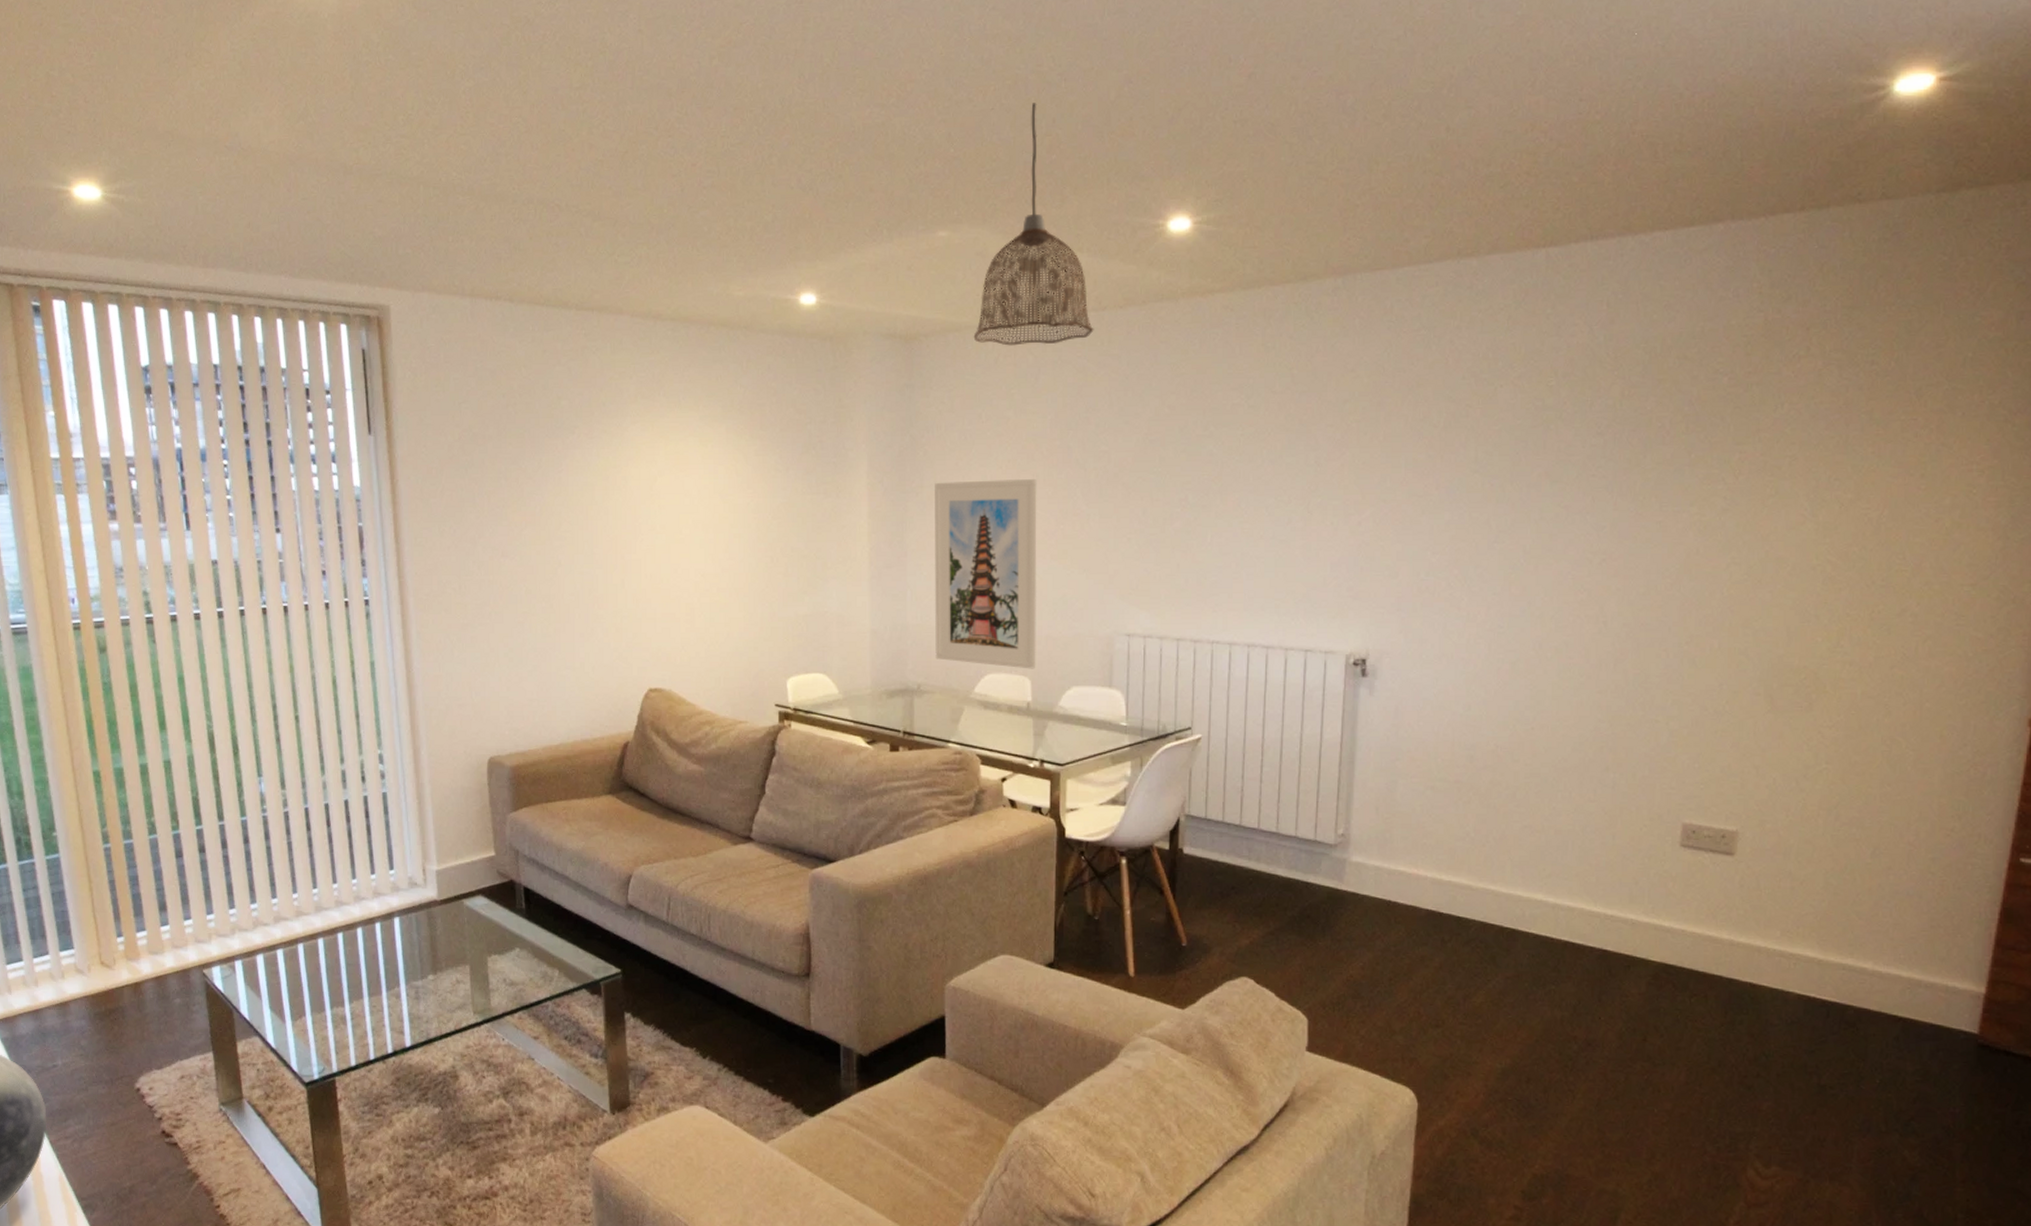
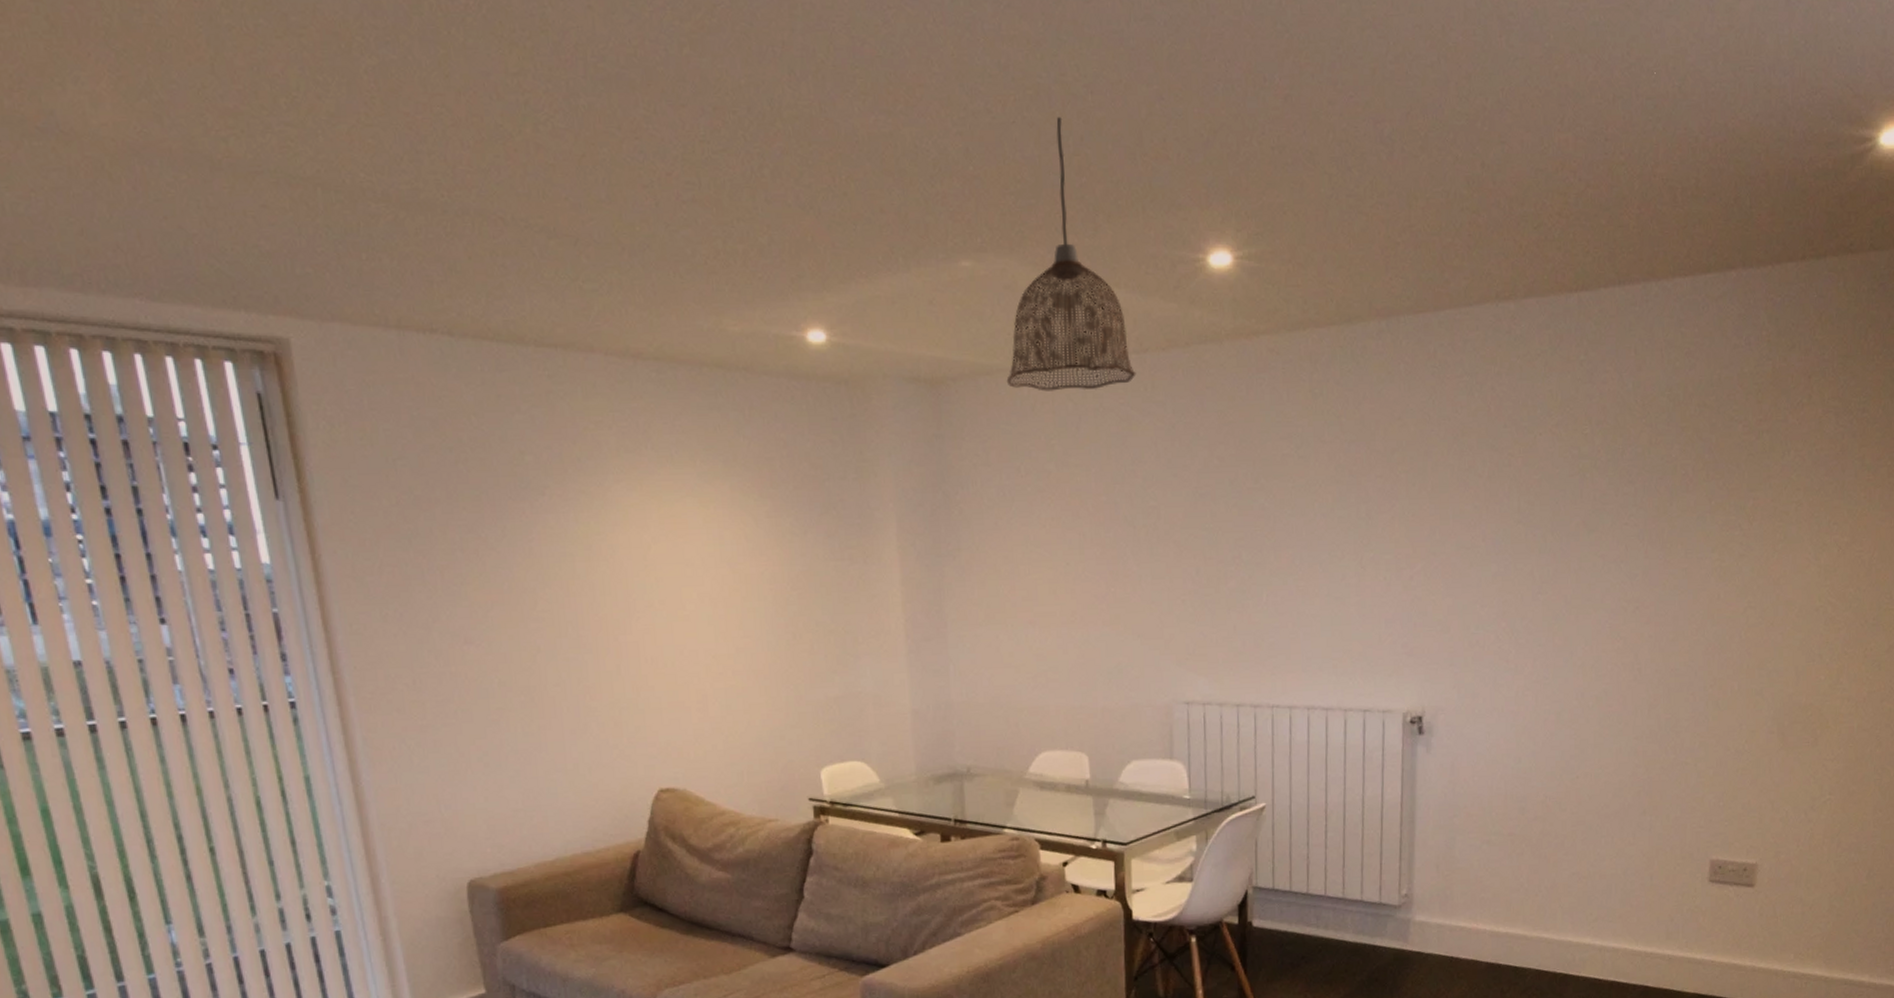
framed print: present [935,479,1037,669] -> none [973,538,1093,745]

